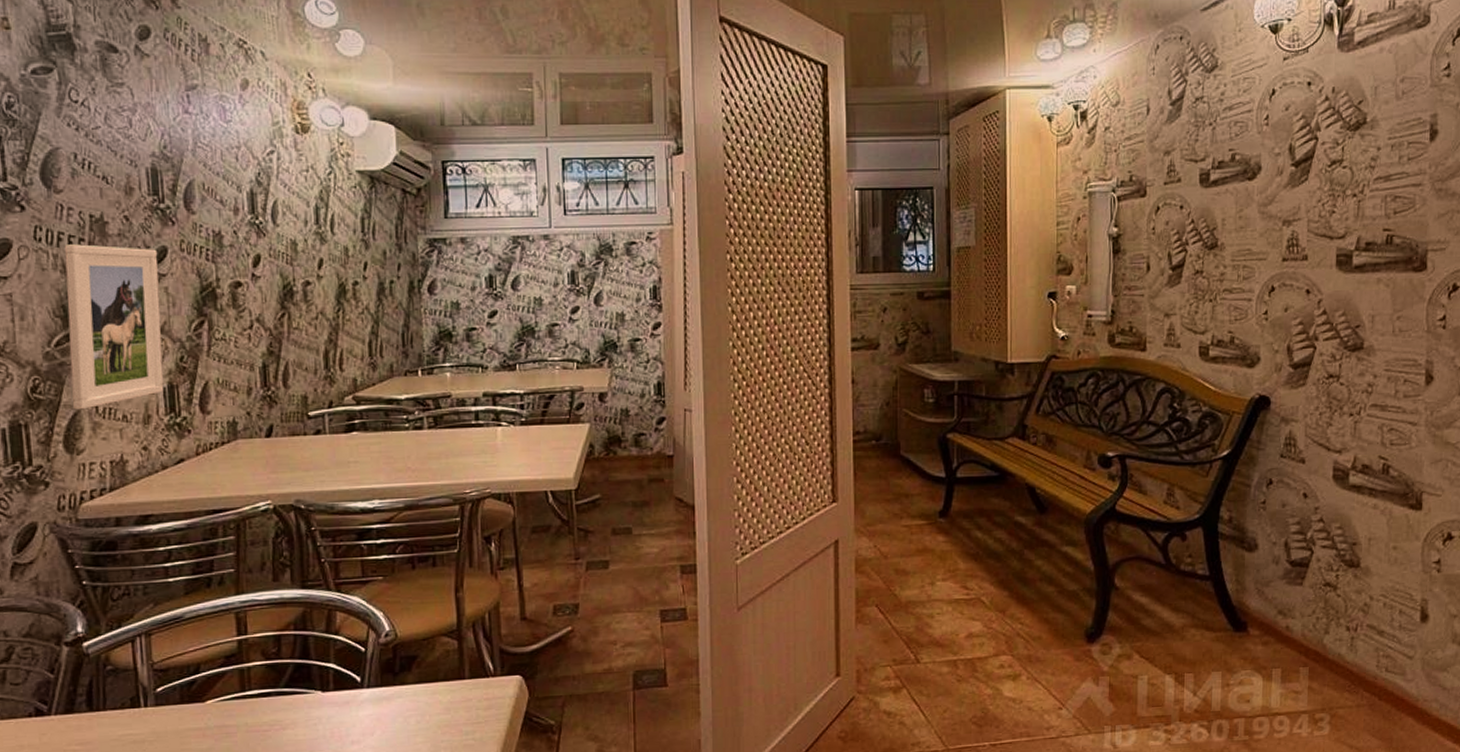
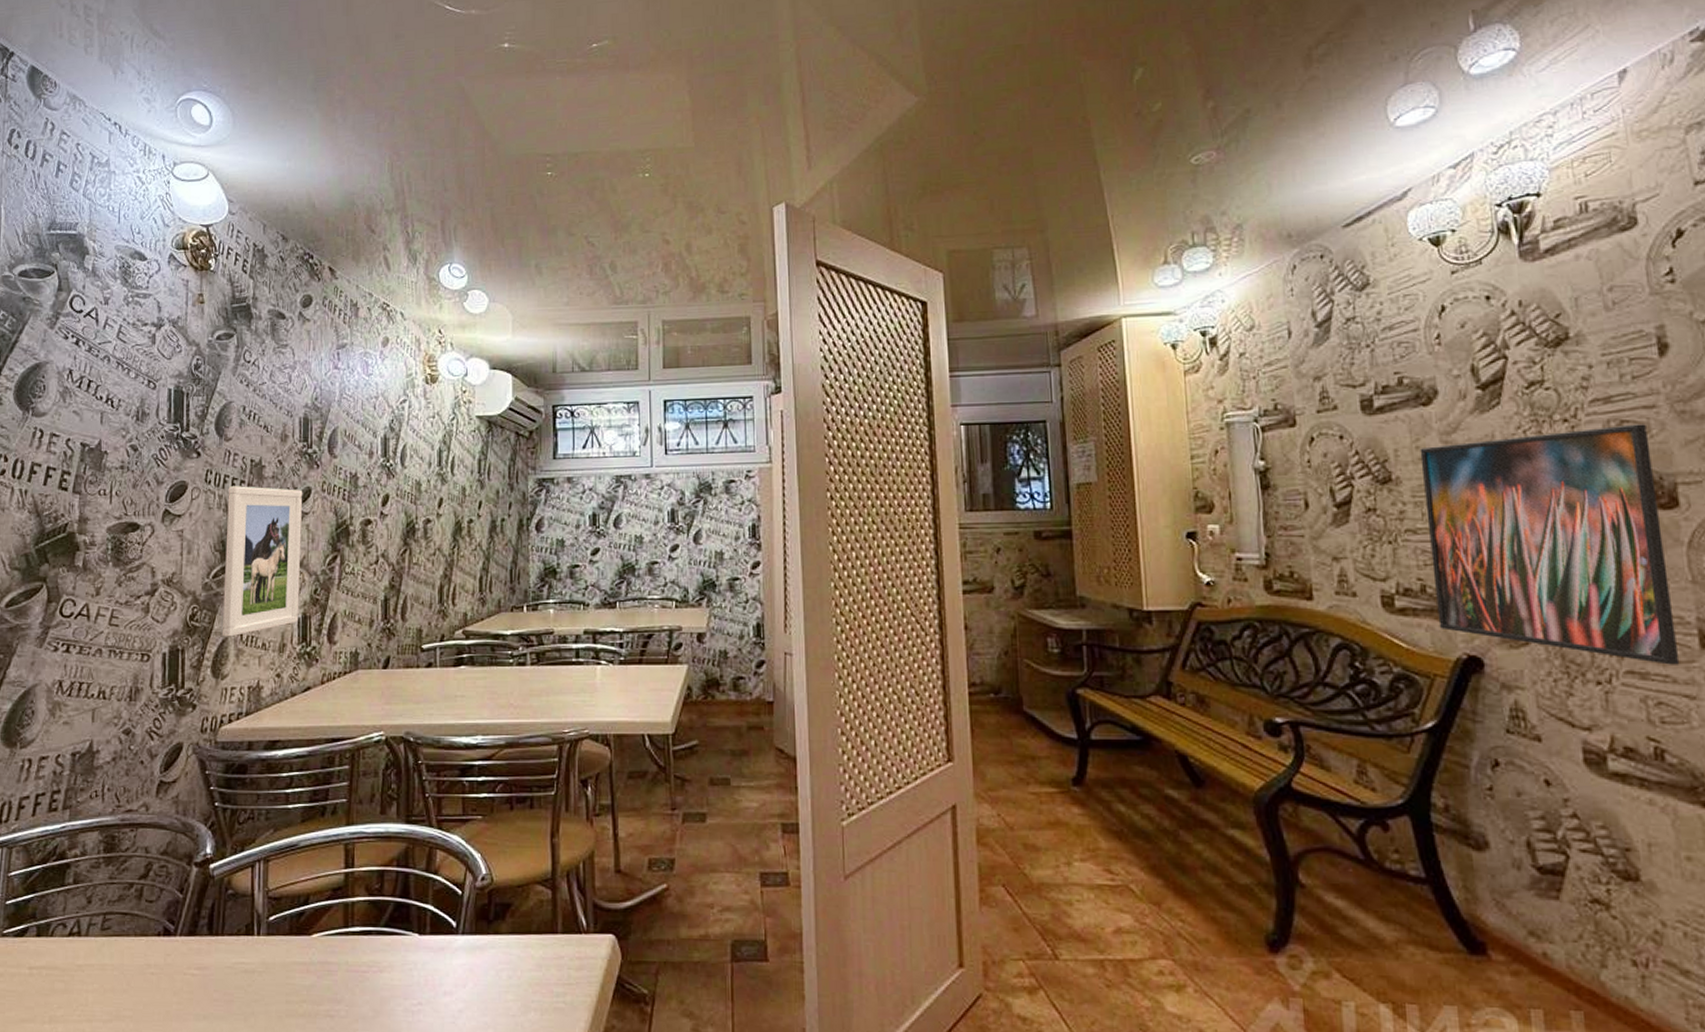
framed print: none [1240,199,1413,399] -> present [1420,424,1680,665]

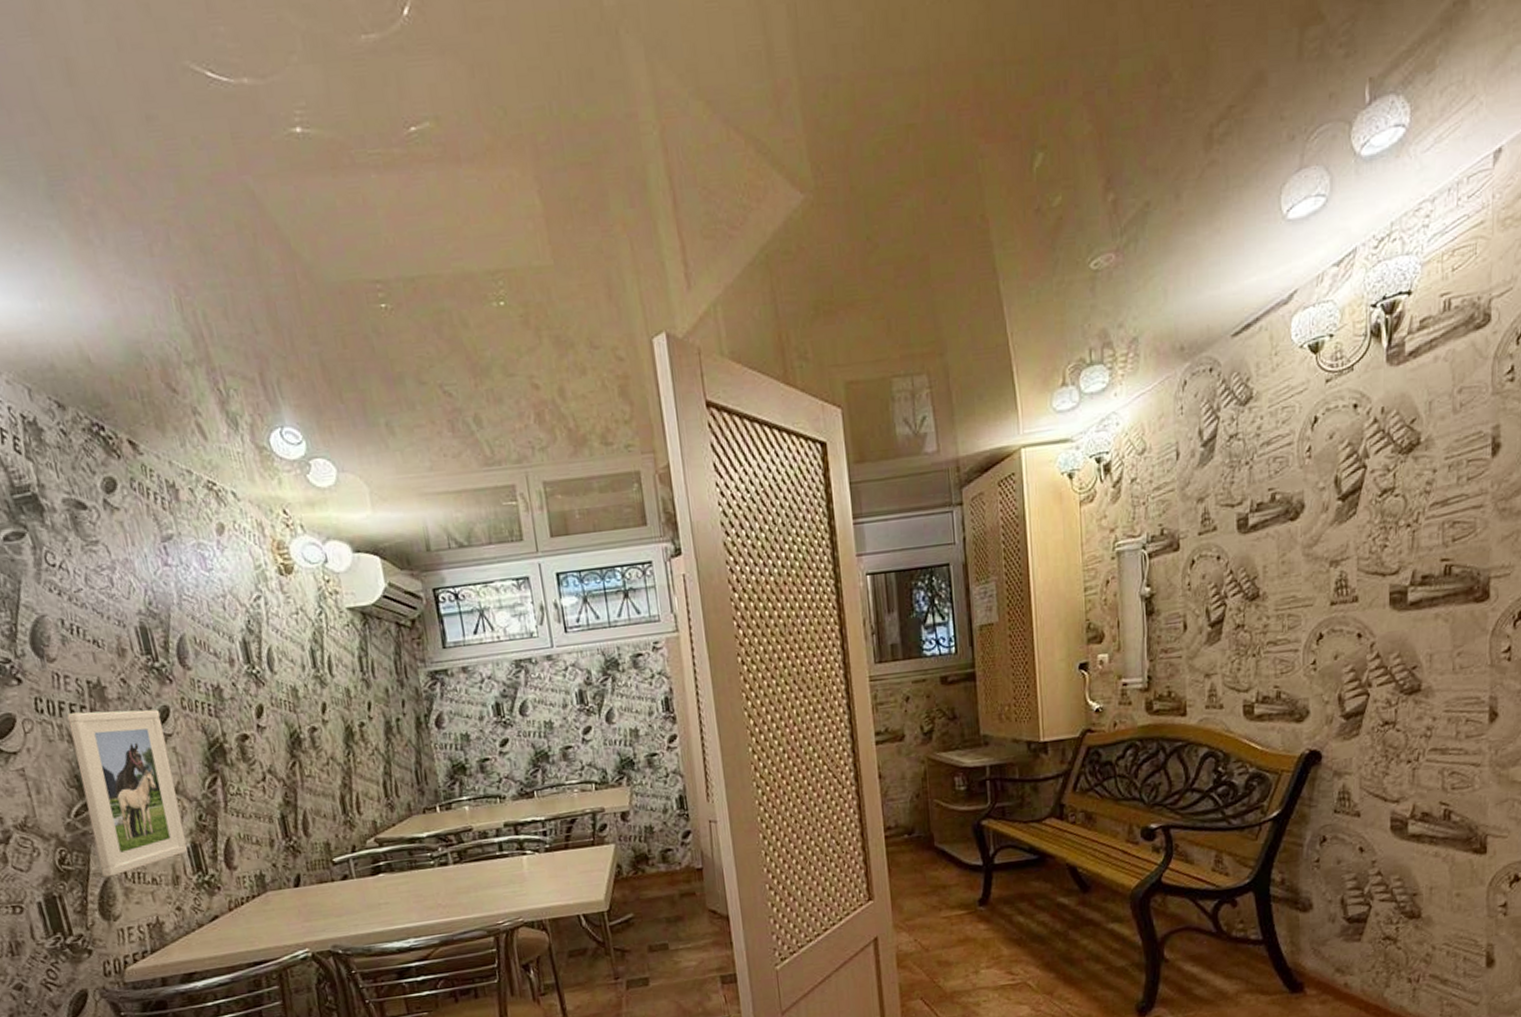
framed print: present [1420,424,1680,665] -> none [1285,523,1474,740]

